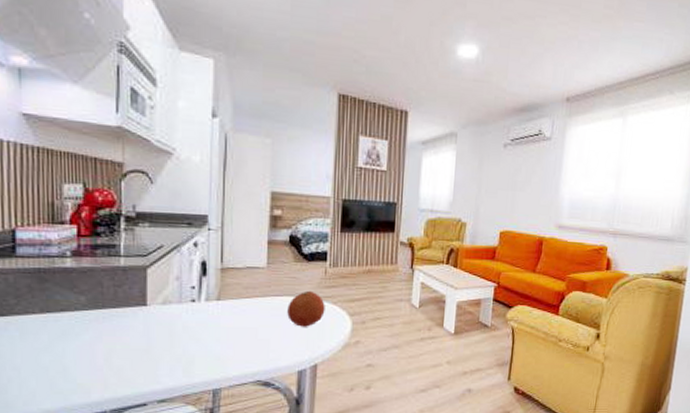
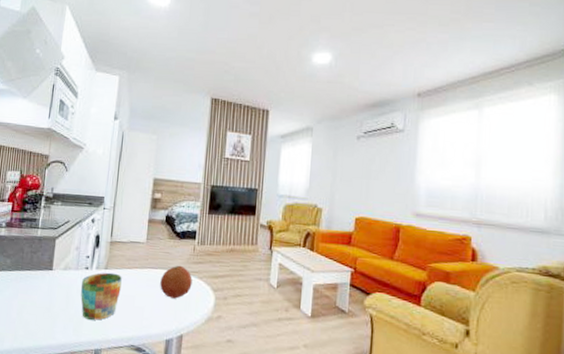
mug: none [189,304,240,358] -> present [80,272,122,320]

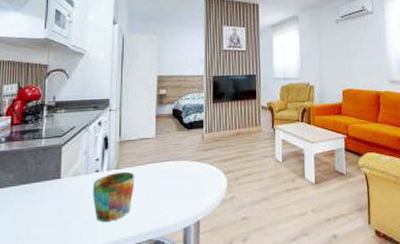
fruit: present [160,265,193,299] -> none [173,154,204,187]

